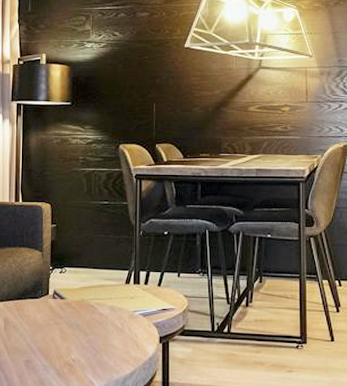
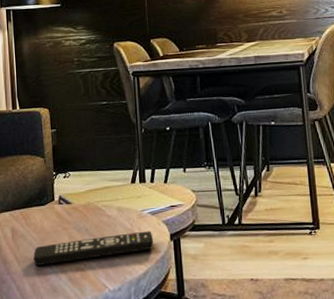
remote control: none [23,332,143,357] -> present [33,231,154,266]

